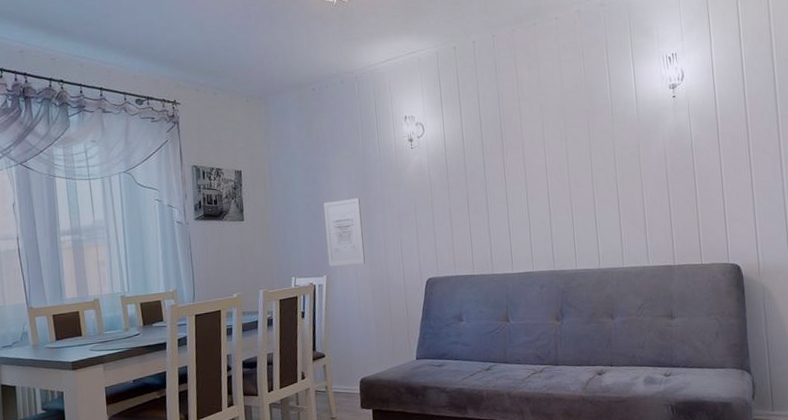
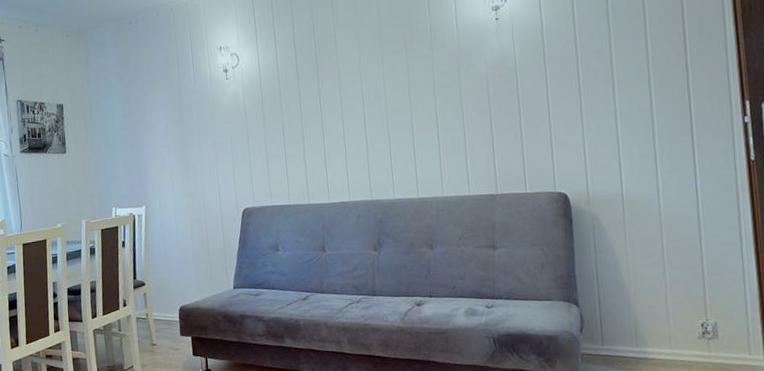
wall art: present [324,198,365,267] -> none [142,130,183,197]

